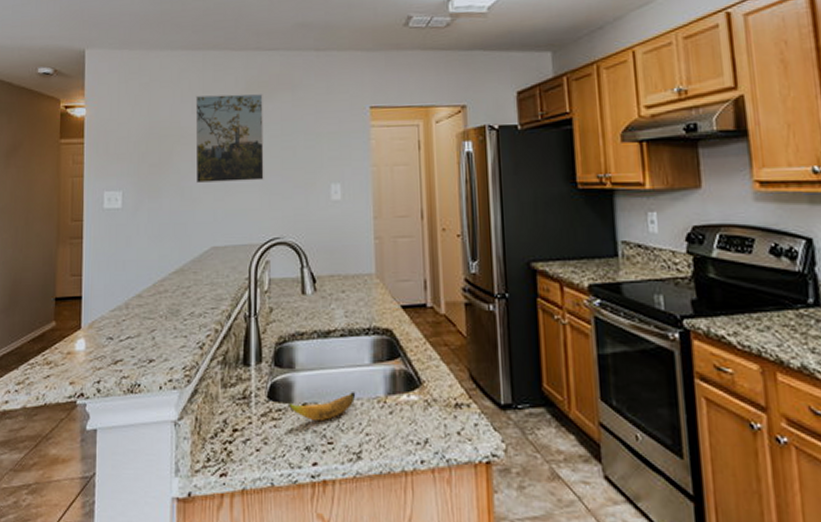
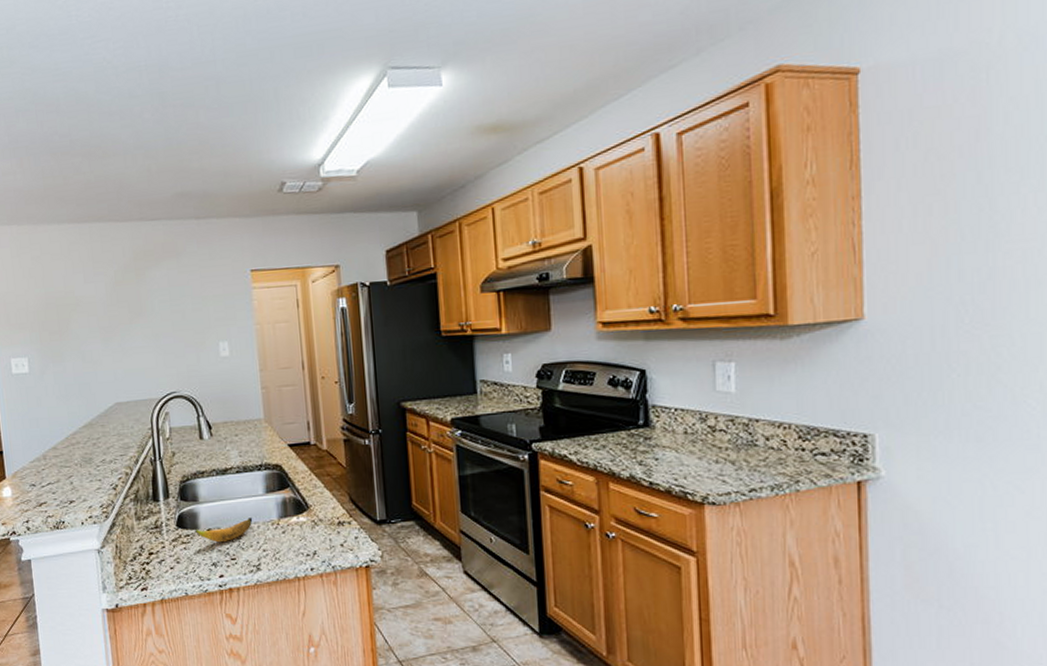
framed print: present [195,93,264,184] -> none [86,262,157,348]

